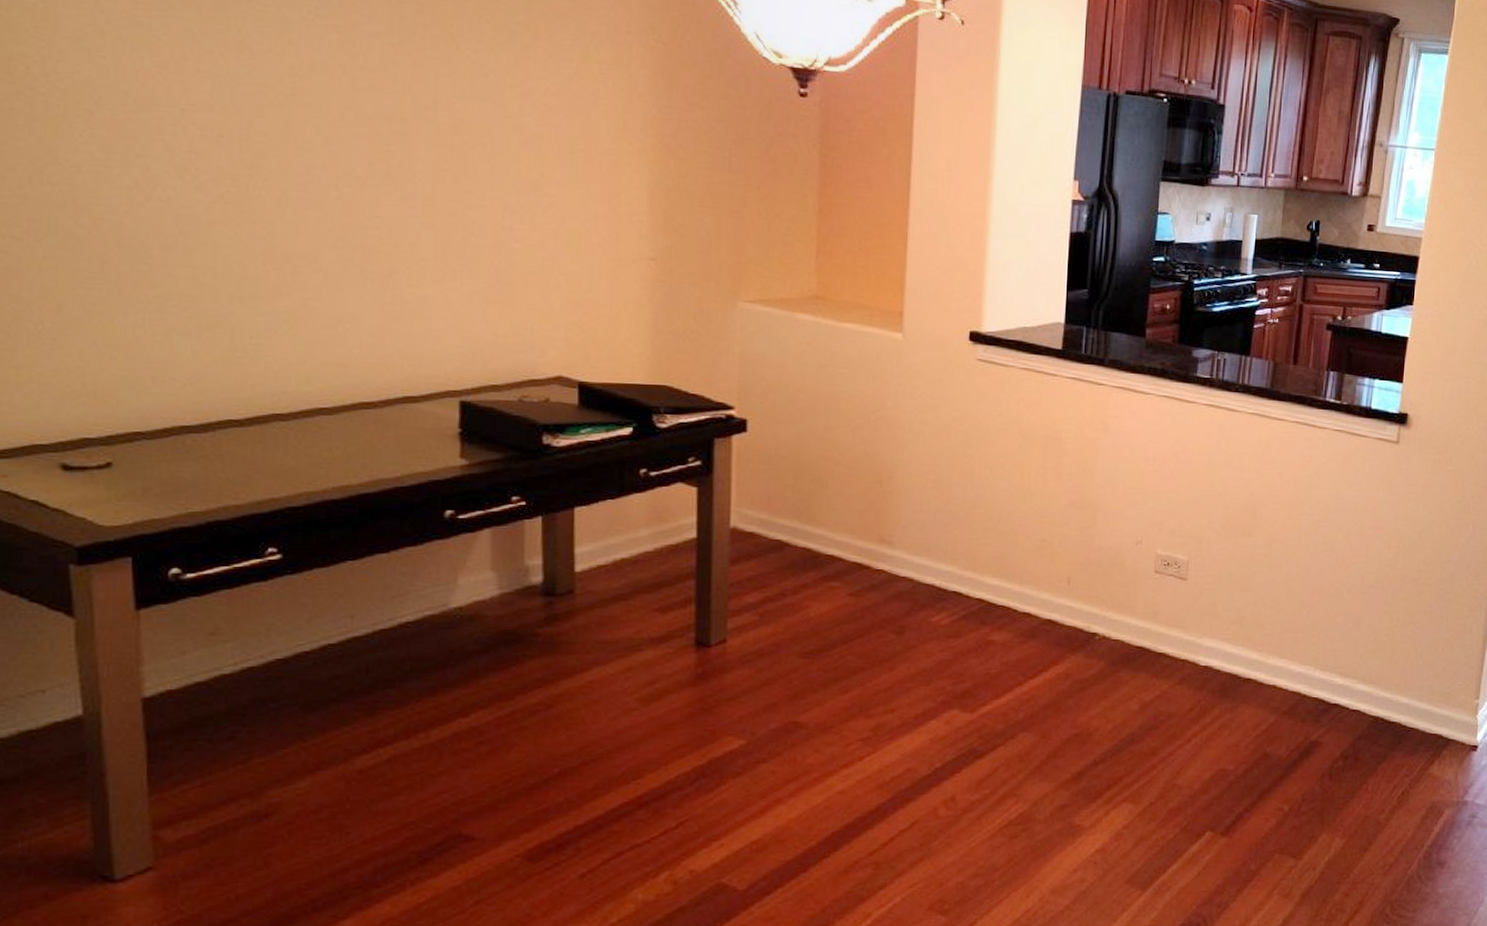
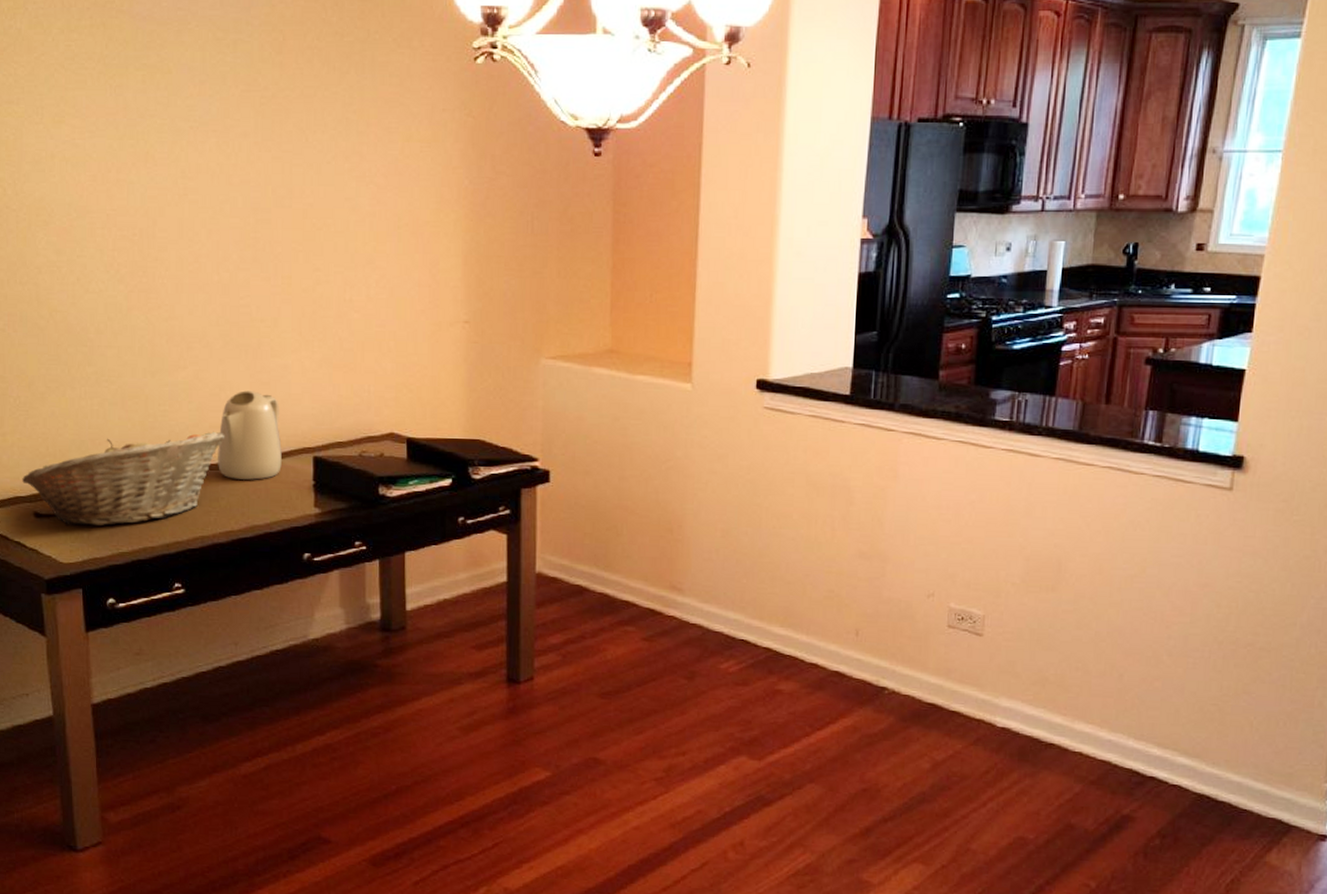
fruit basket: none [44,370,341,481] -> present [22,432,224,527]
kettle: none [331,324,418,427] -> present [218,390,282,480]

